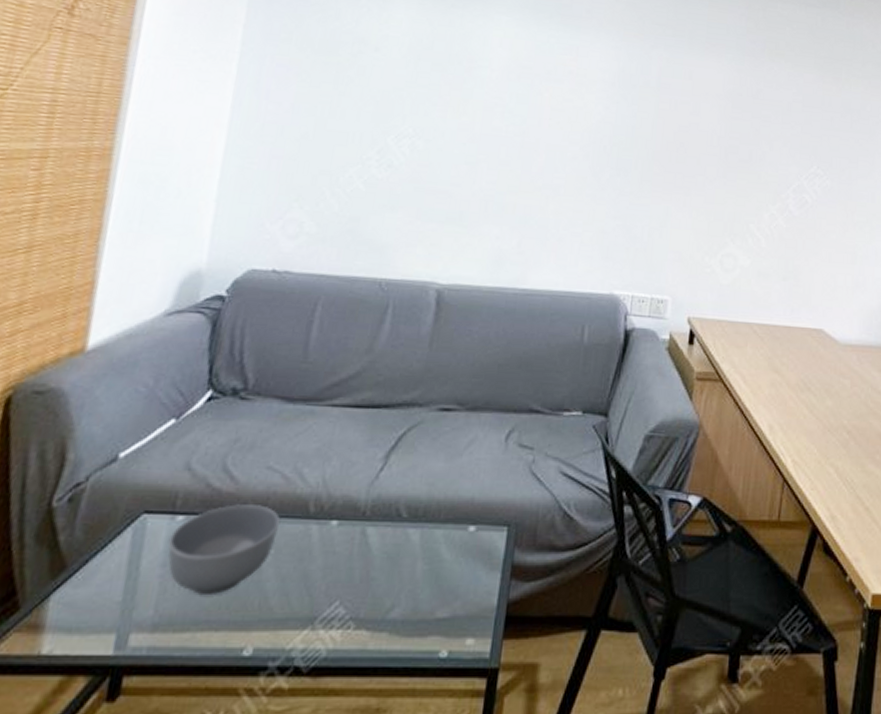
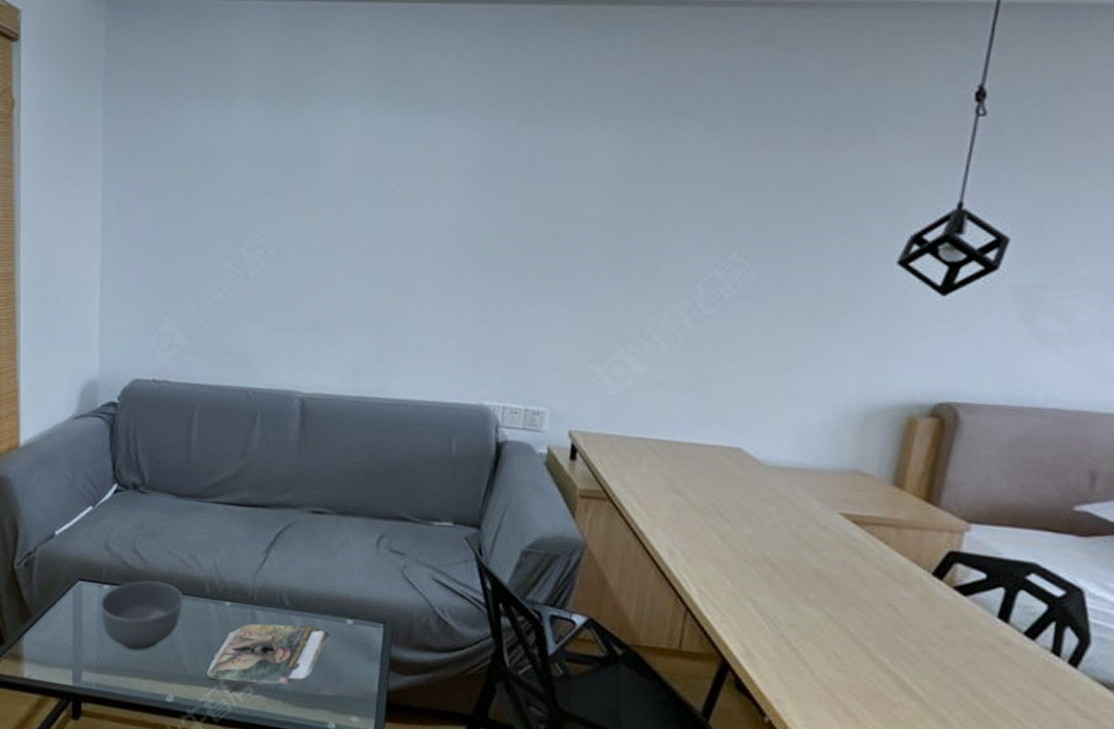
magazine: none [298,537,450,632] -> present [206,623,331,693]

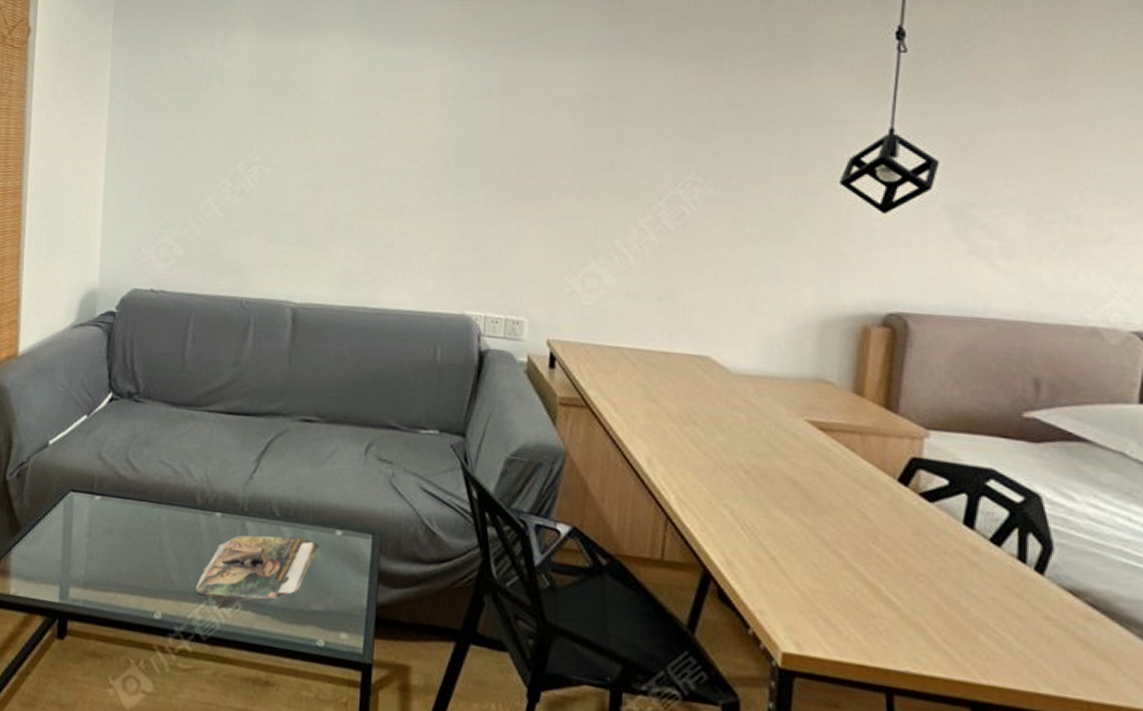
bowl: present [99,580,184,650] -> none [90,490,175,564]

